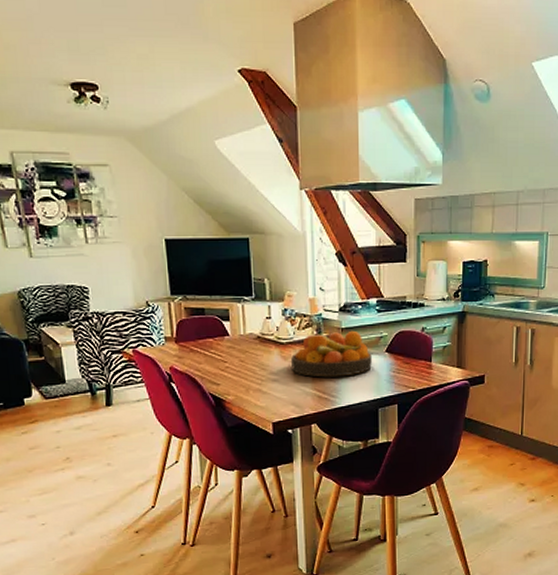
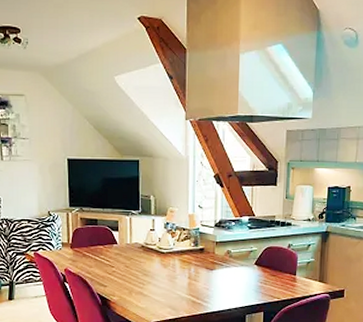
fruit bowl: present [290,330,372,377] -> none [169,244,242,285]

